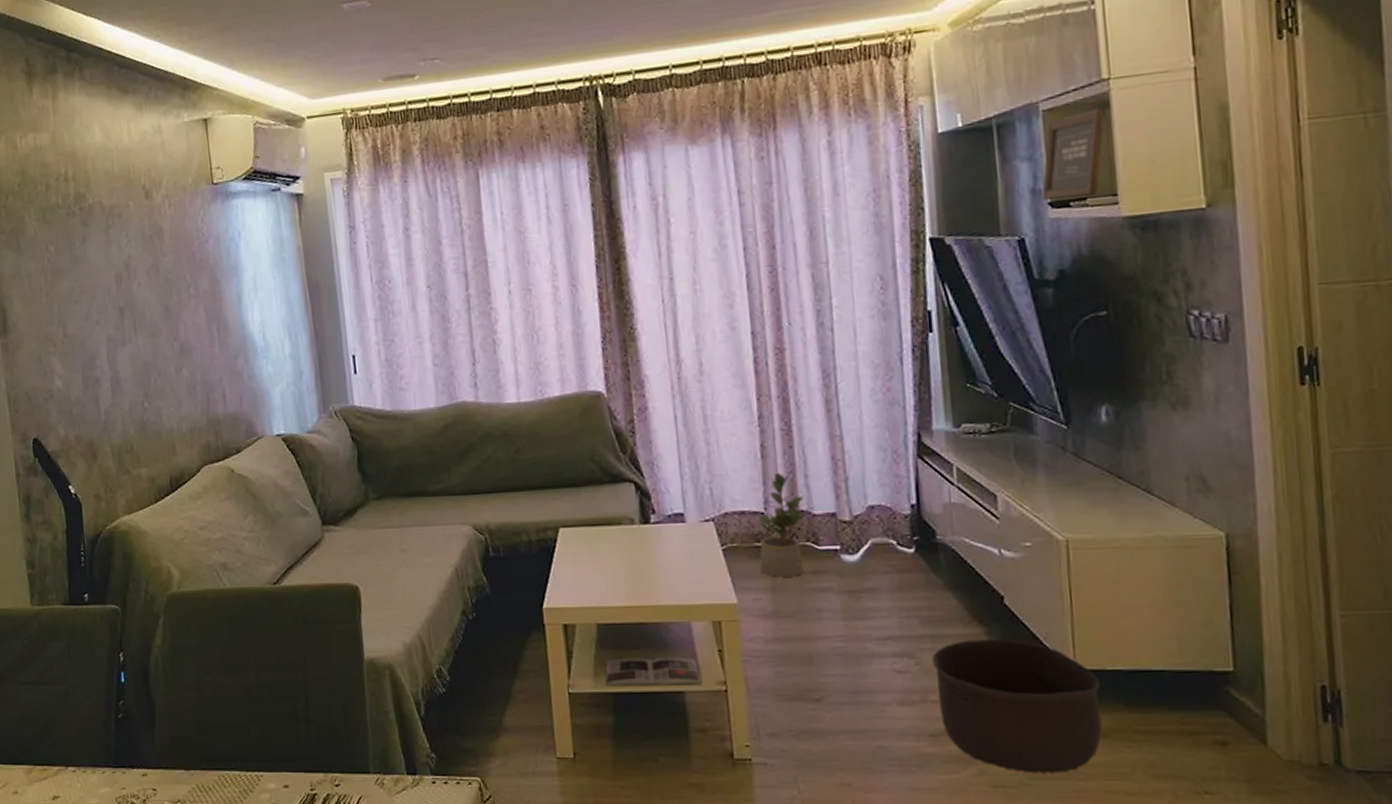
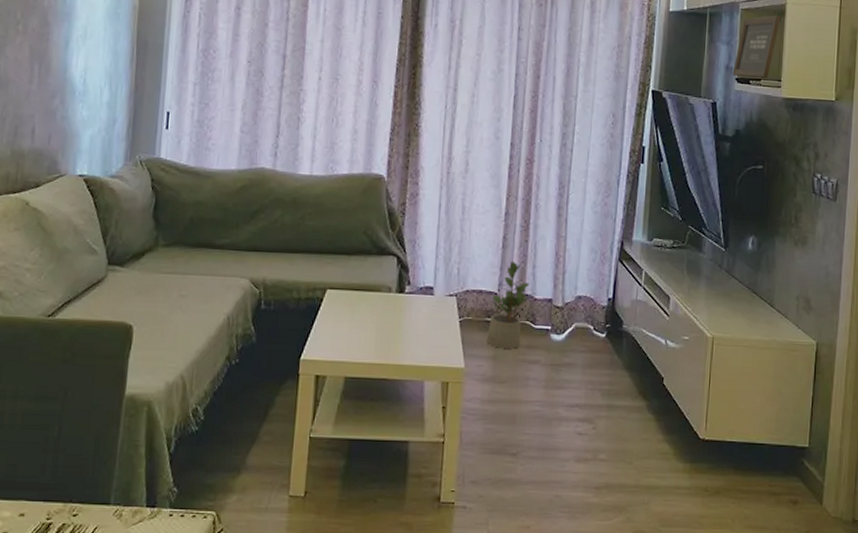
magazine: present [605,656,702,685] -> none [344,408,425,436]
basket: present [932,639,1103,773] -> none [605,411,720,522]

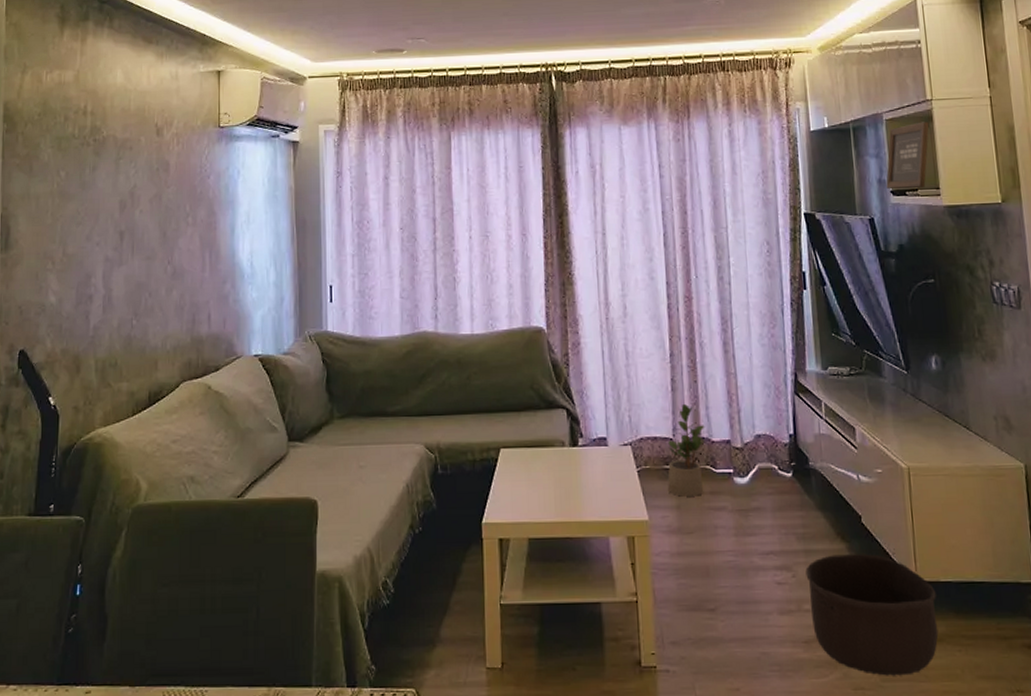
basket: none [605,411,720,522] -> present [805,554,939,676]

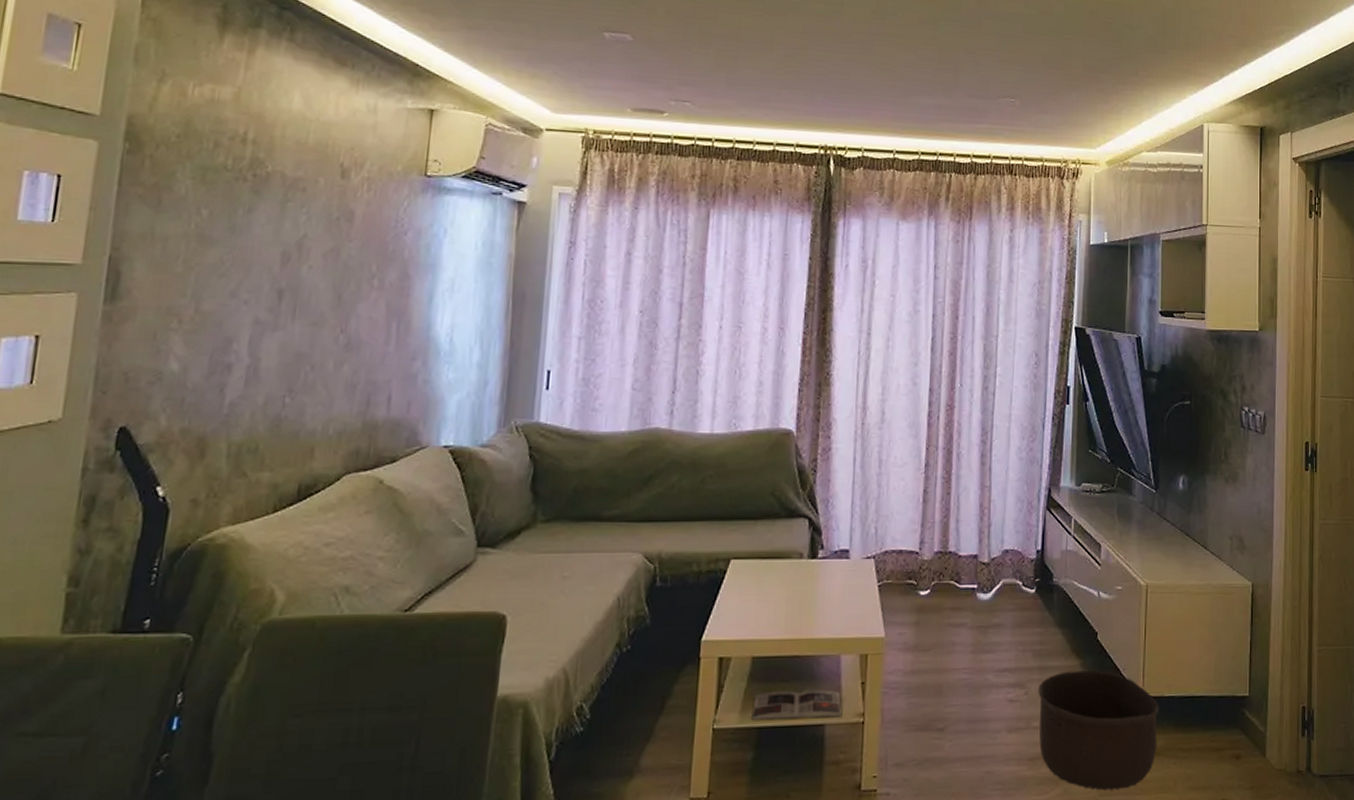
magazine: none [533,569,616,597] -> present [752,689,843,720]
potted plant: present [668,403,705,497] -> none [909,516,954,613]
picture frame: present [886,121,930,190] -> none [1156,246,1202,311]

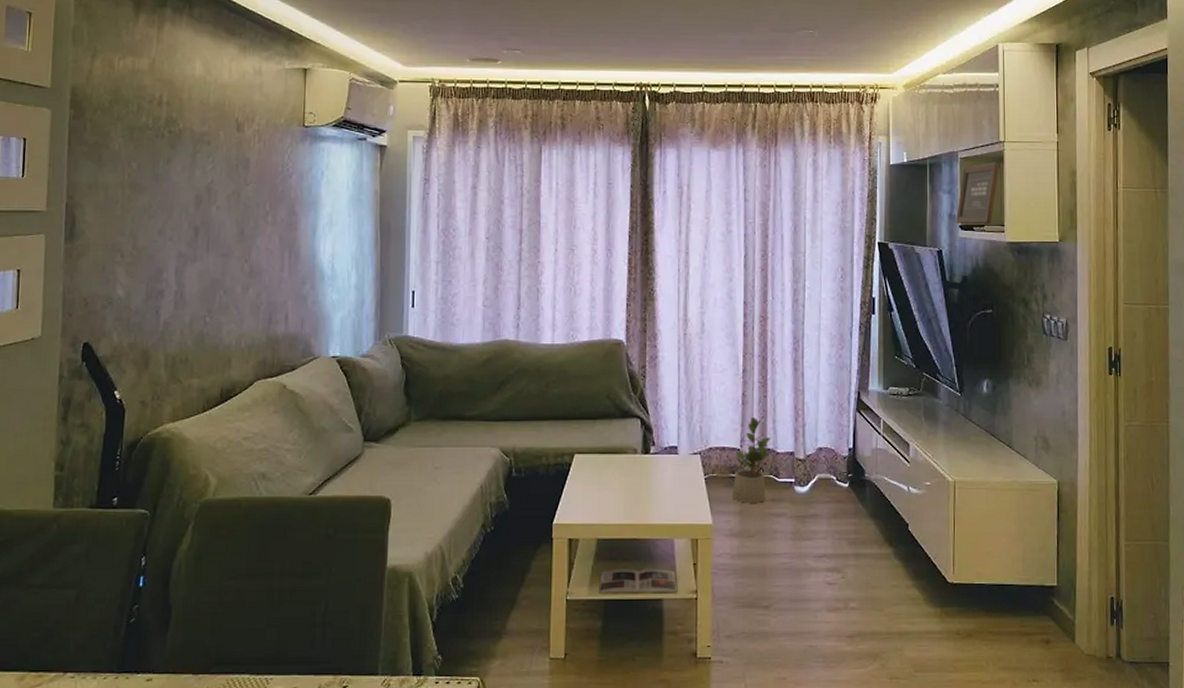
potted plant: none [909,516,954,613] -> present [733,416,771,503]
basket: present [1038,670,1159,791] -> none [854,558,970,667]
picture frame: none [1156,246,1202,311] -> present [956,162,1000,225]

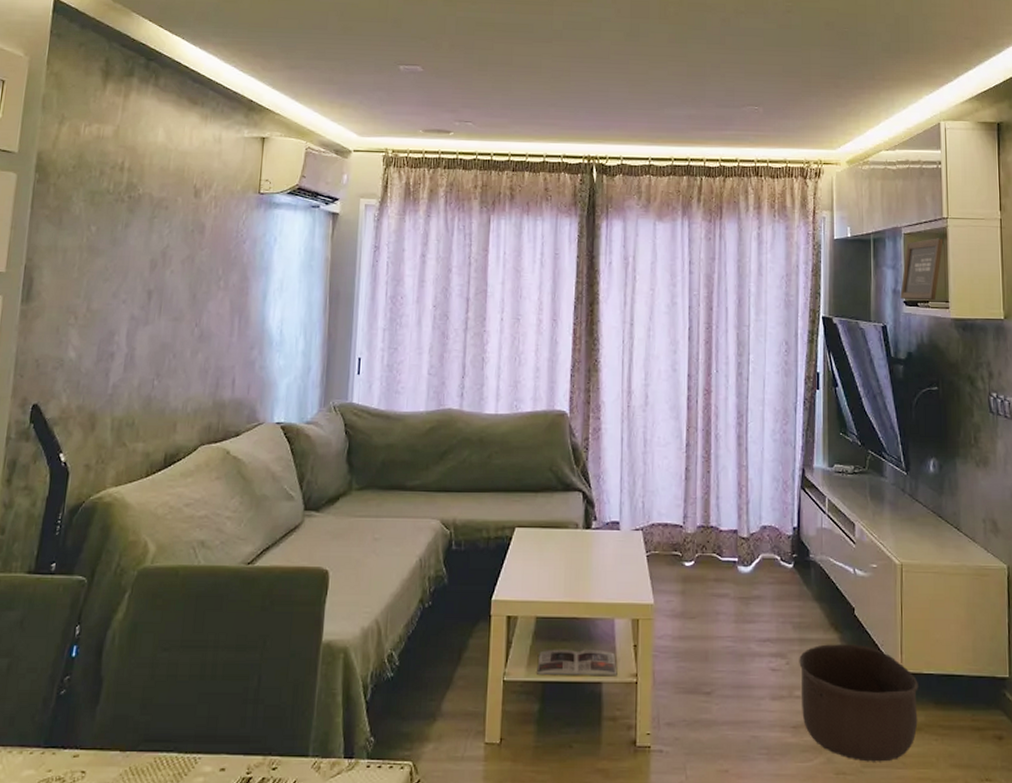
potted plant: present [733,416,771,503] -> none [675,492,715,583]
basket: none [854,558,970,667] -> present [799,644,918,762]

